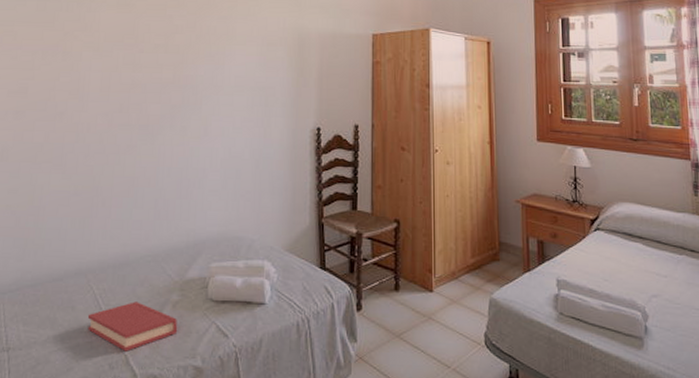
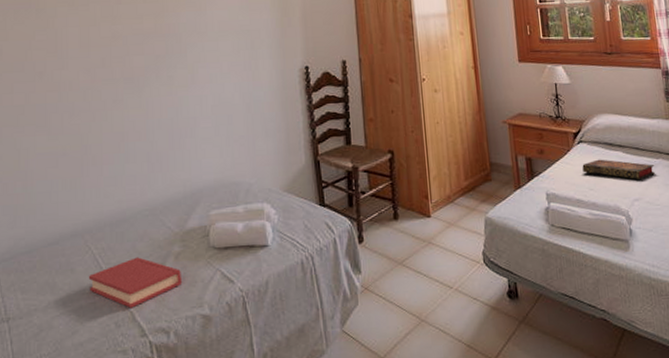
book: none [598,249,677,274] -> present [582,159,655,179]

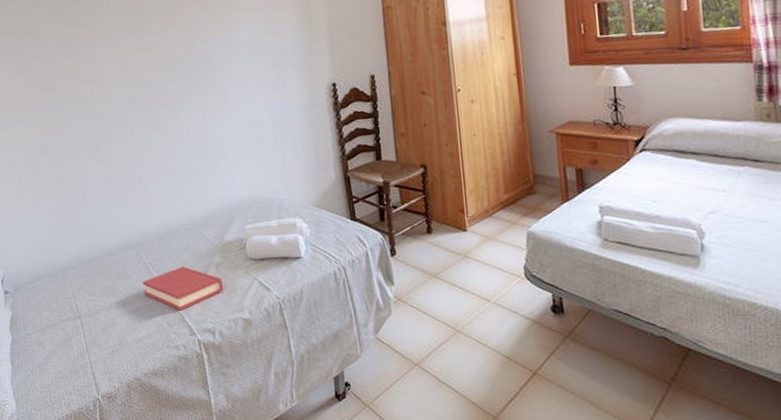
book: present [582,159,655,179] -> none [644,168,738,190]

